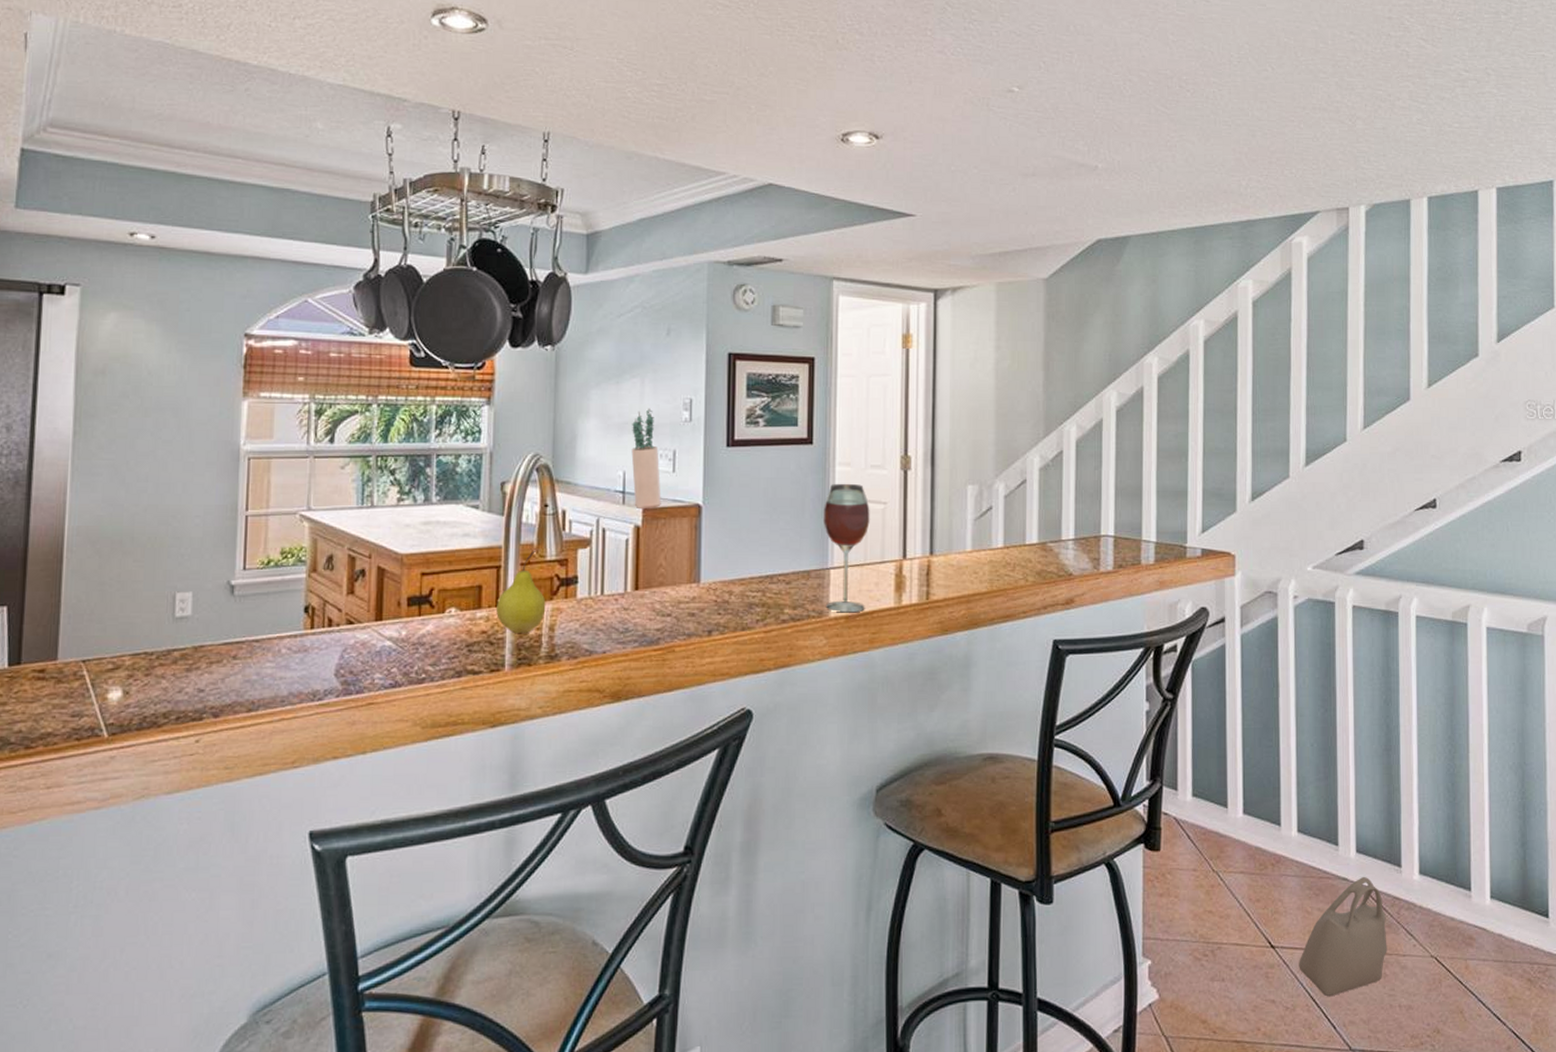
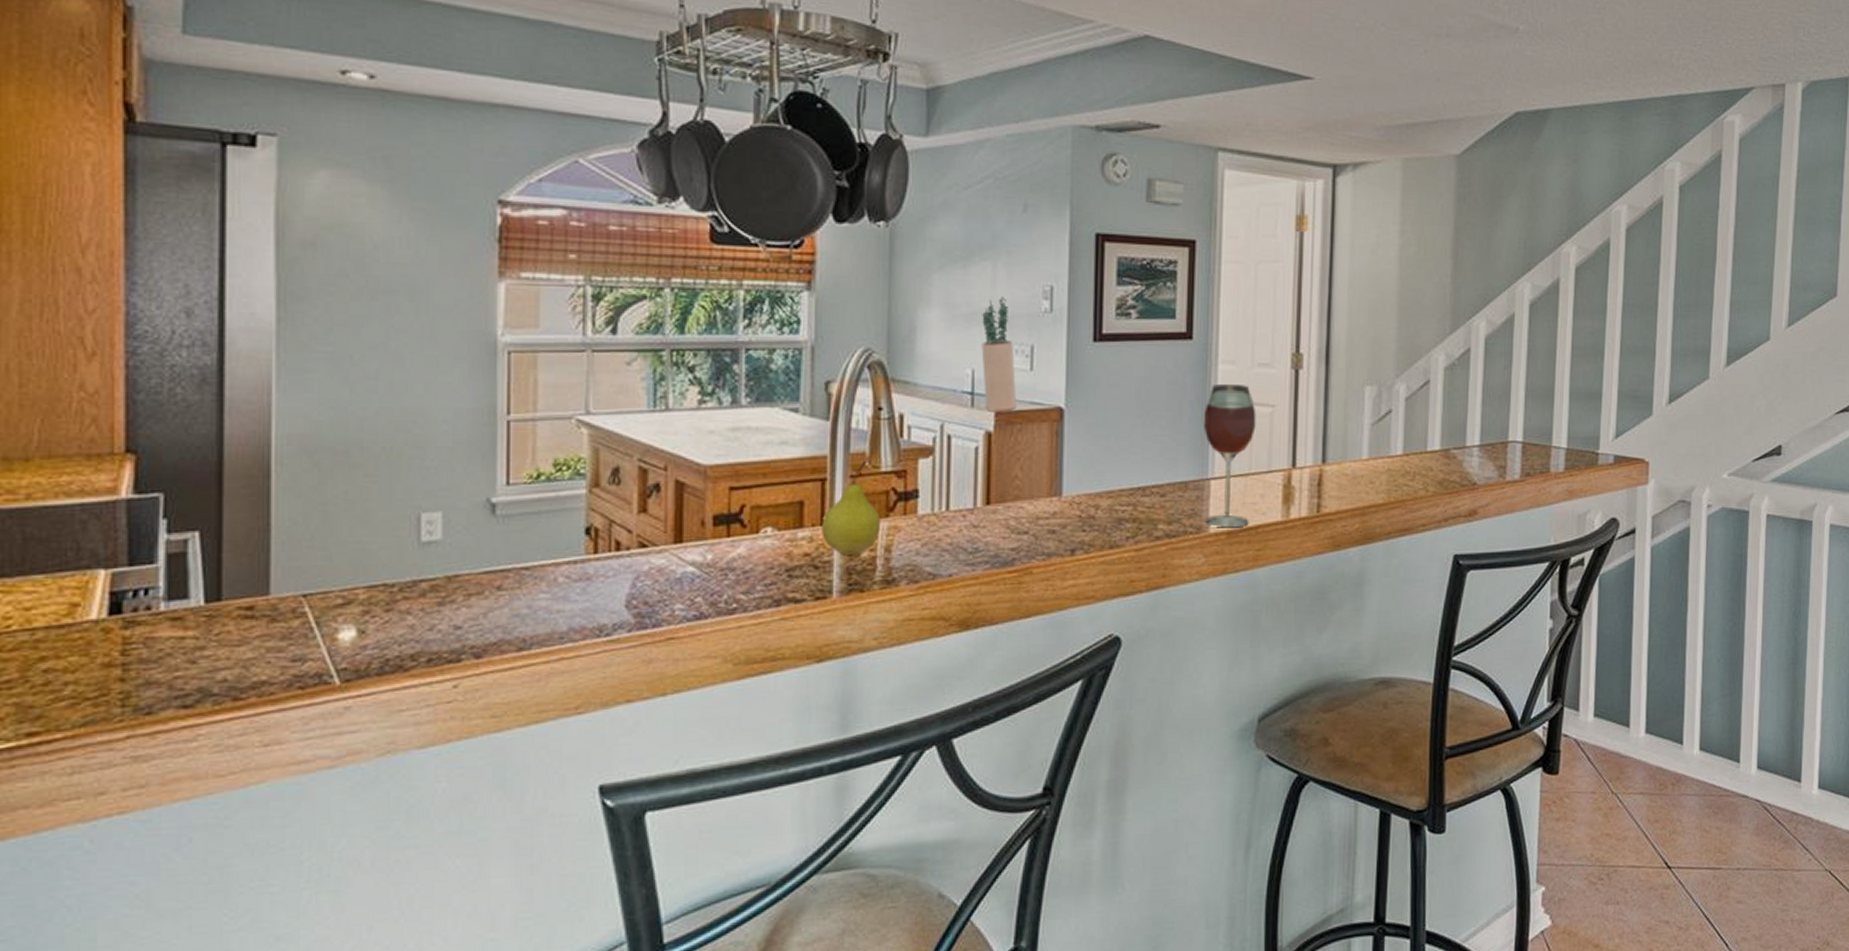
handbag: present [1299,876,1387,997] -> none [1694,792,1783,915]

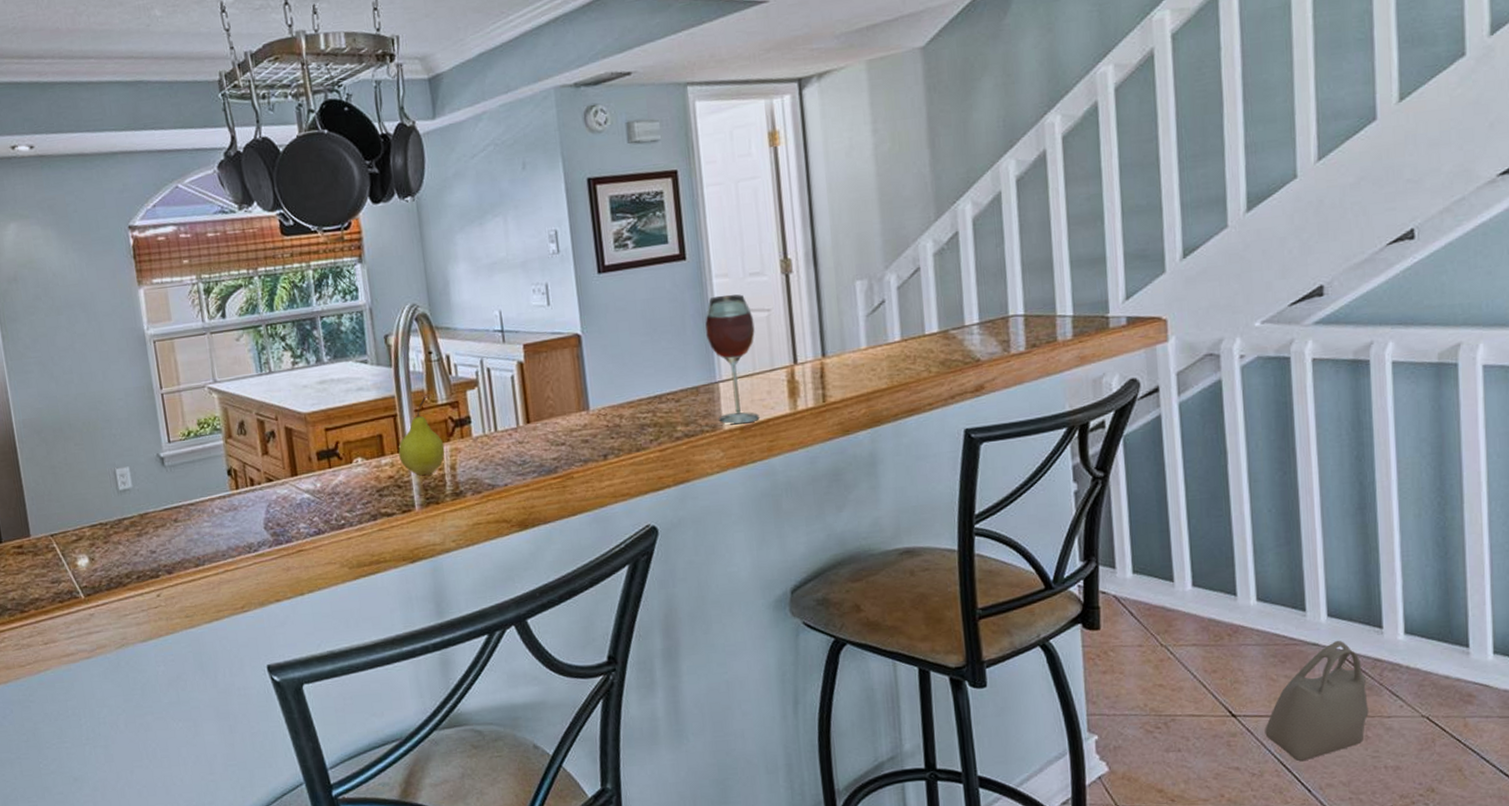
vase: present [981,296,1017,413] -> none [501,245,541,346]
handbag: none [1694,792,1783,915] -> present [1265,640,1369,762]

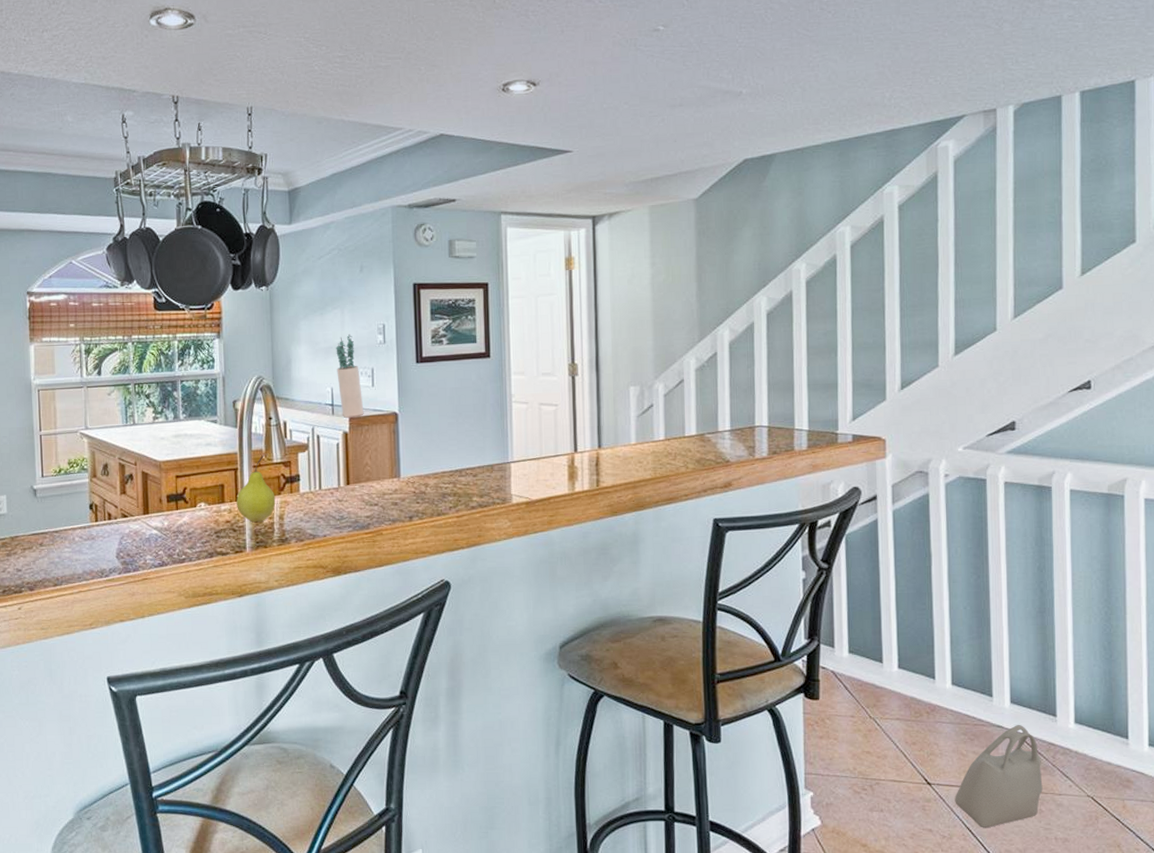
vase: none [501,245,541,346] -> present [336,334,364,419]
wineglass: present [704,294,760,424] -> none [502,389,544,500]

